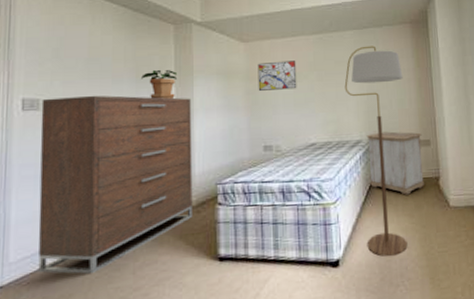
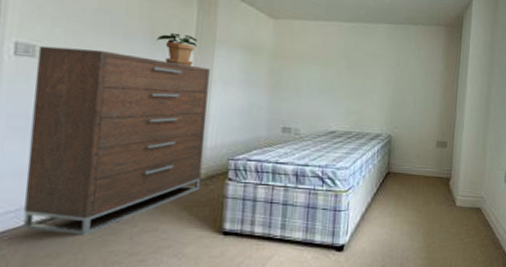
wall art: present [257,61,297,91] -> none [283,43,326,75]
floor lamp: present [344,46,408,257] -> none [371,42,431,247]
nightstand: present [366,131,424,195] -> none [384,128,440,191]

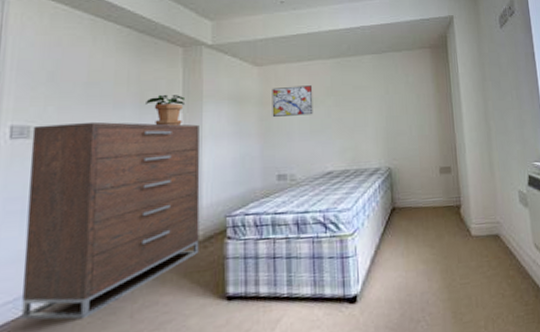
wall art: none [283,43,326,75] -> present [272,85,313,117]

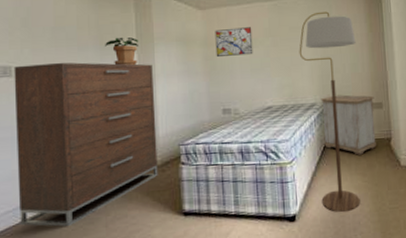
floor lamp: none [363,70,429,291] -> present [299,11,360,213]
nightstand: none [385,158,445,225] -> present [320,94,376,155]

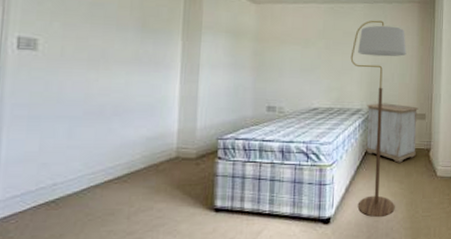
dresser: present [14,62,158,227] -> none [28,39,197,217]
potted plant: present [105,37,139,66] -> none [147,21,186,52]
wall art: present [215,27,253,57] -> none [266,26,306,55]

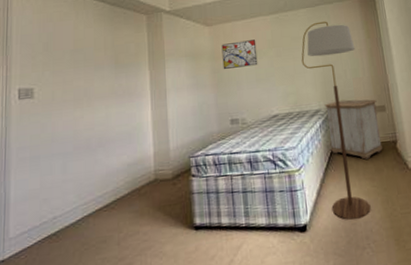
wall art: none [266,26,306,55] -> present [221,40,258,69]

